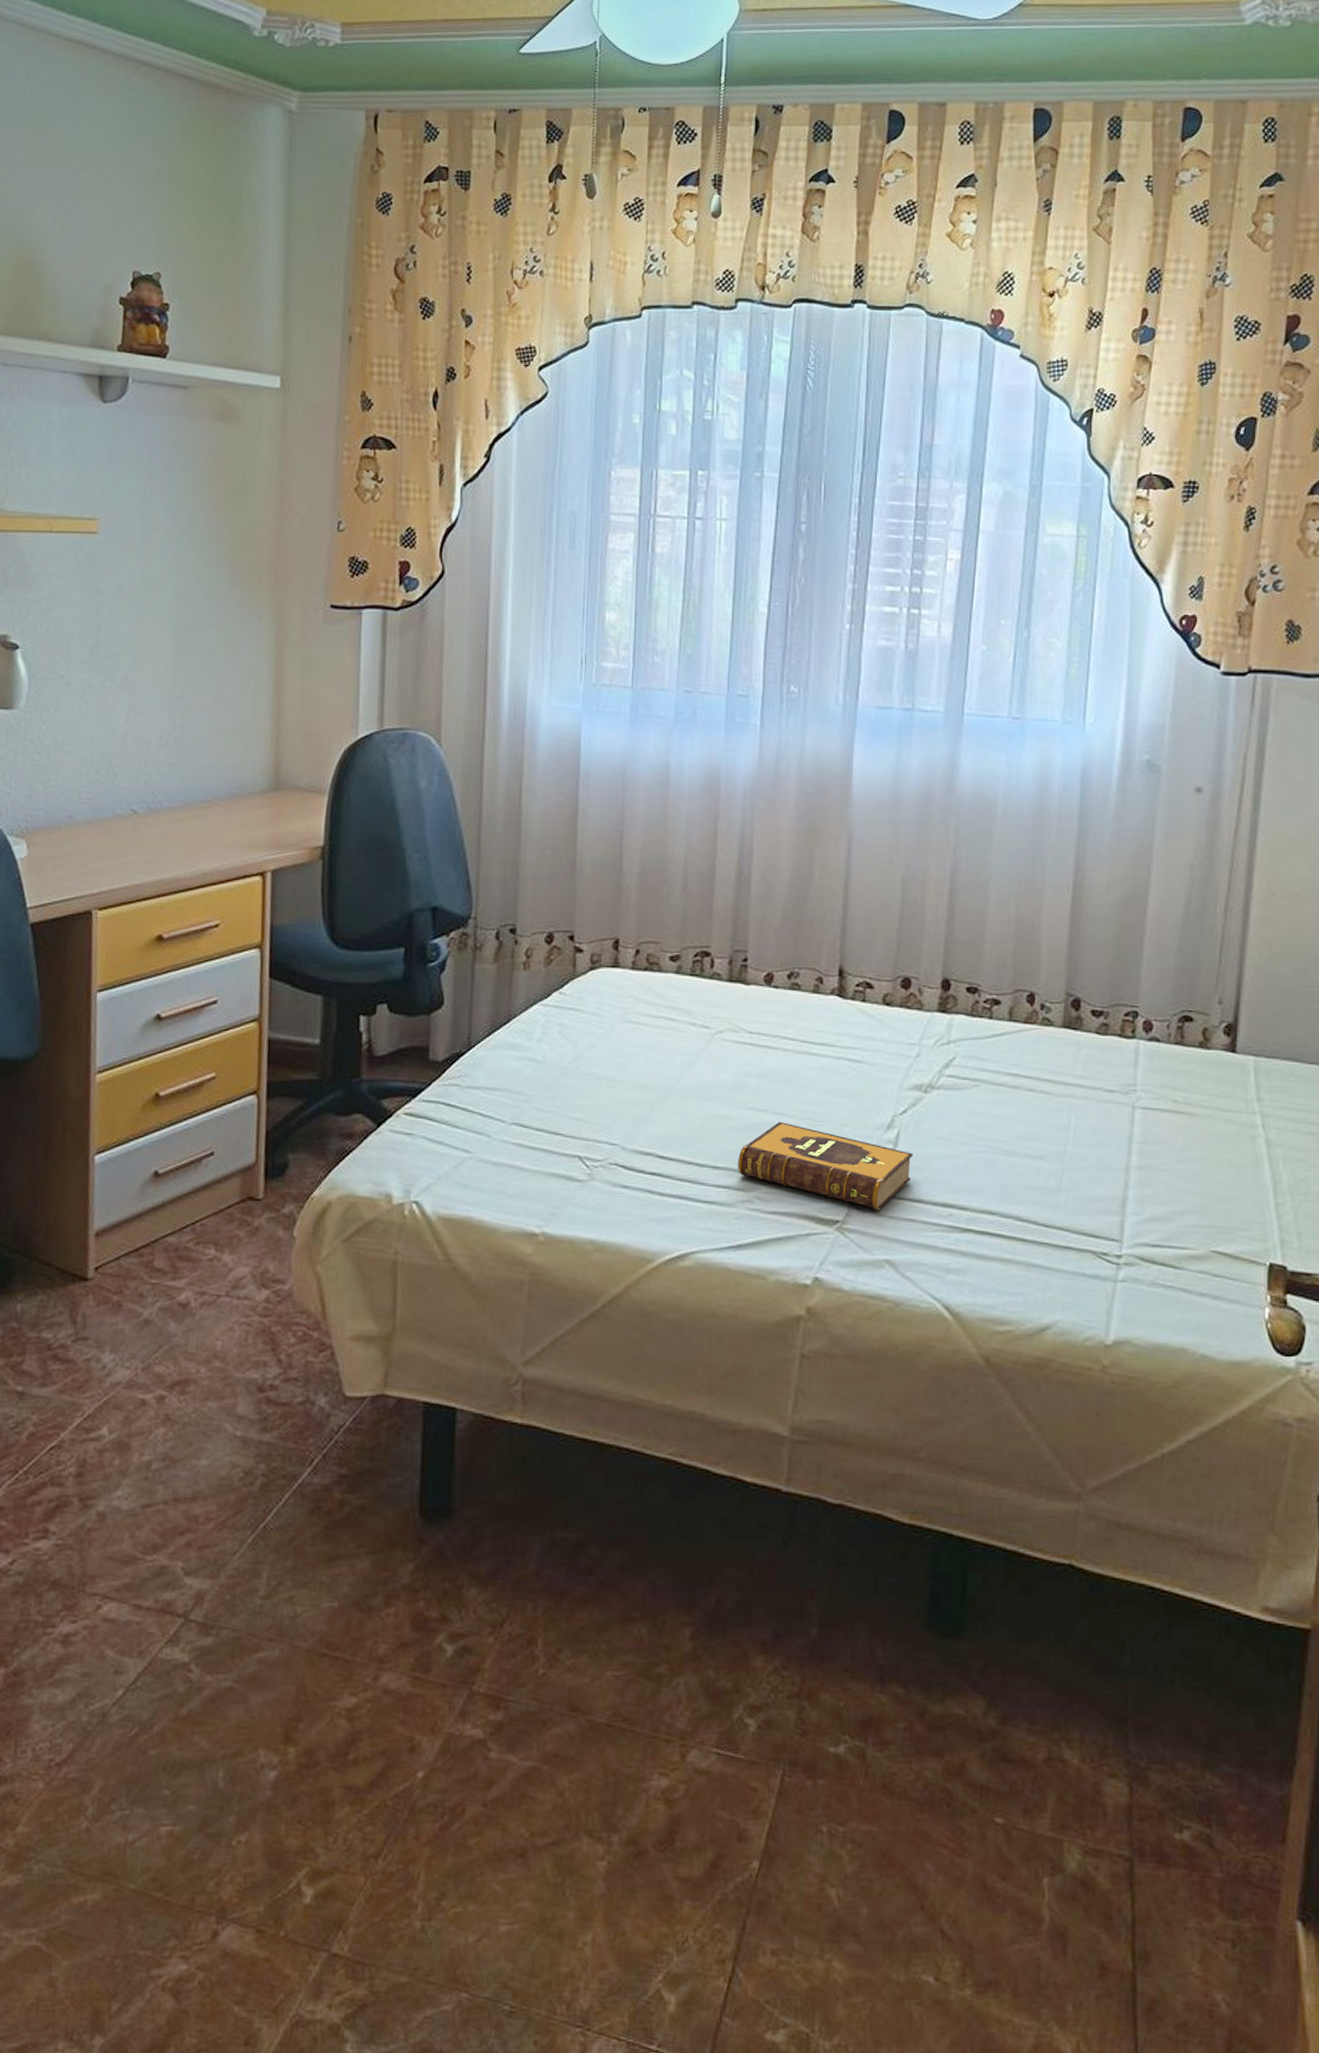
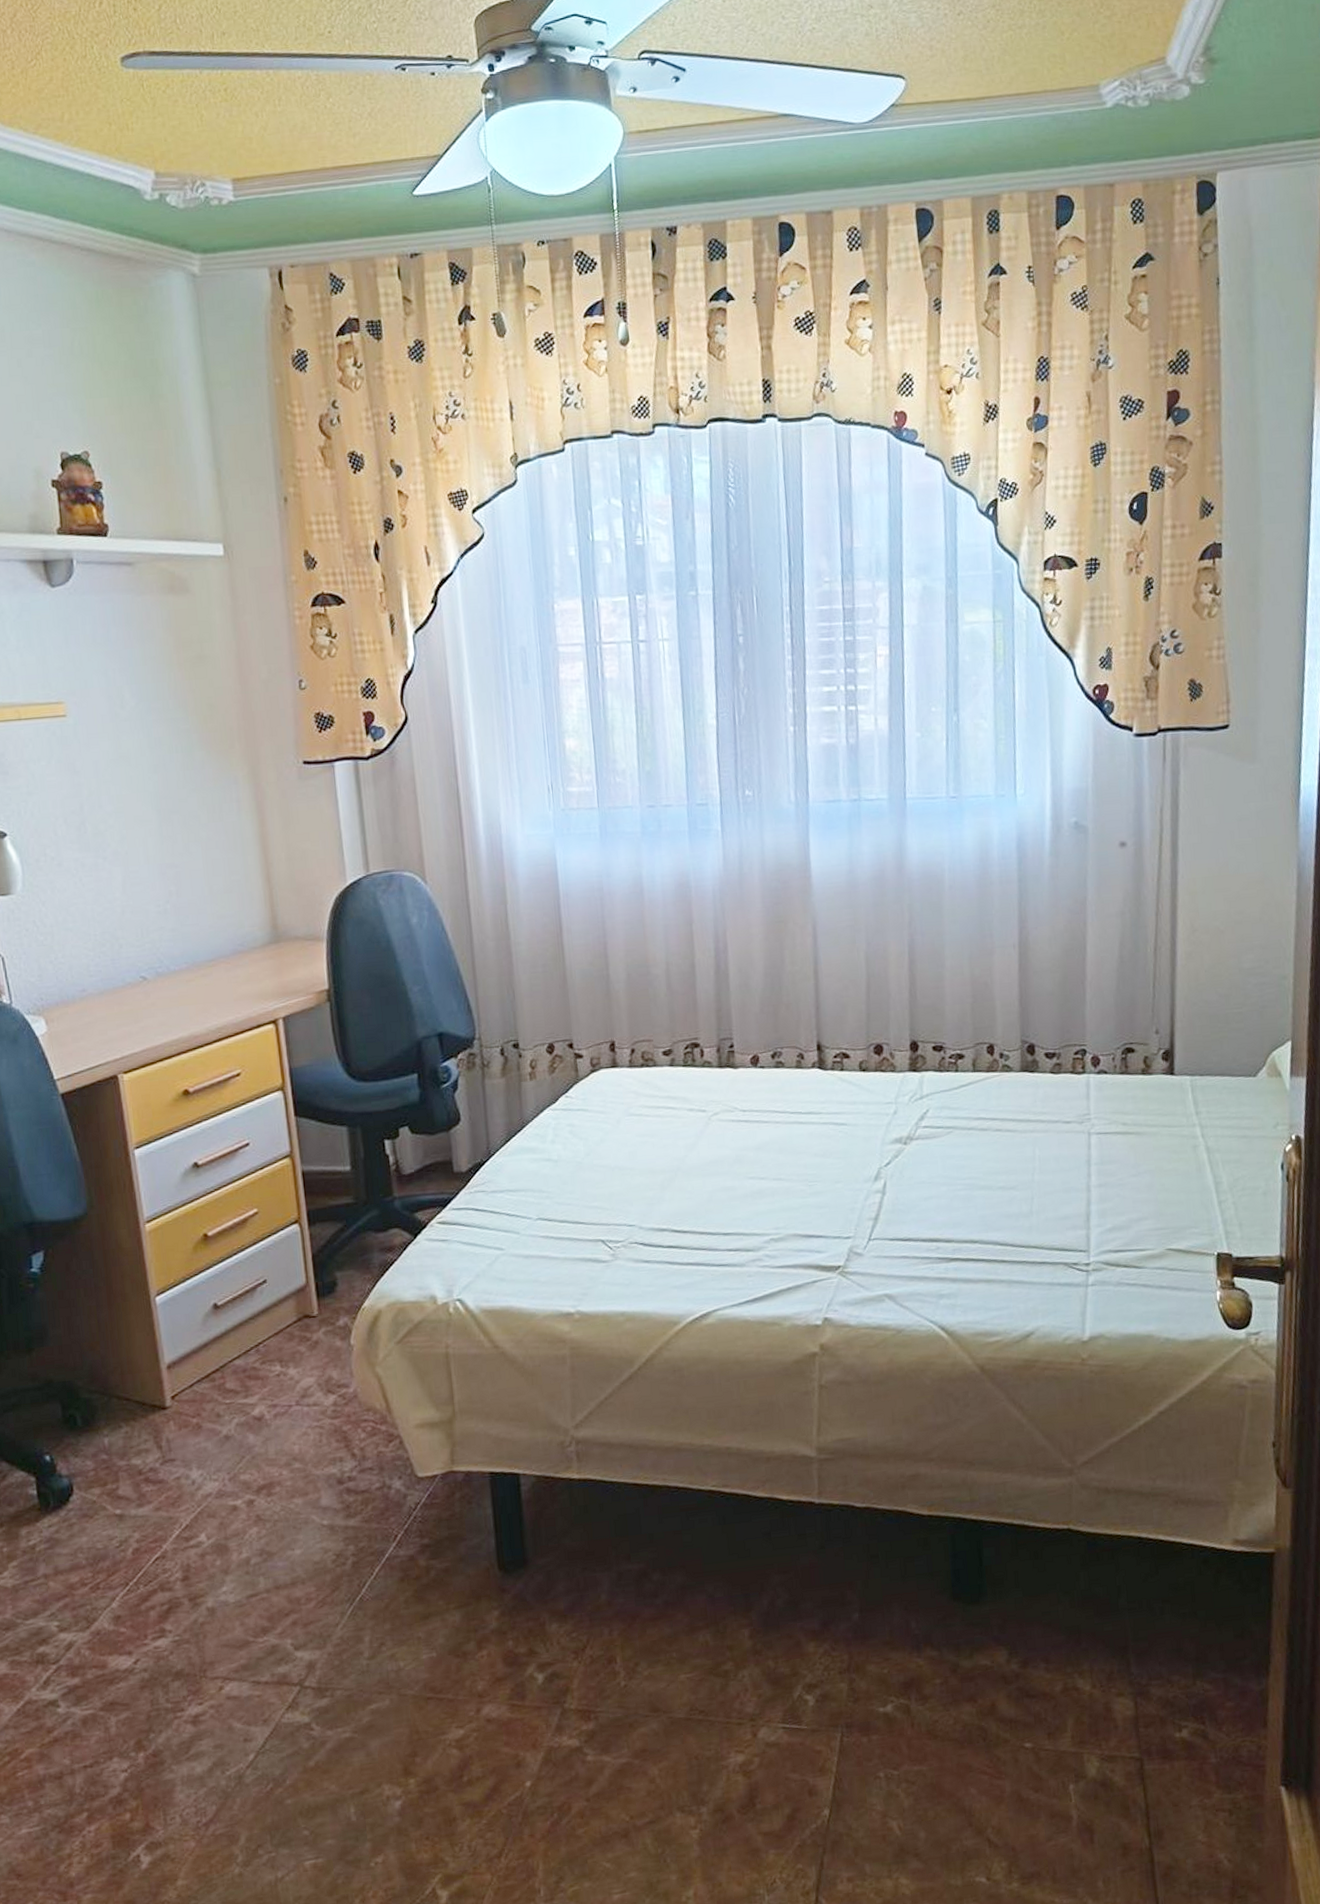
hardback book: present [738,1121,913,1210] -> none [745,1186,900,1253]

